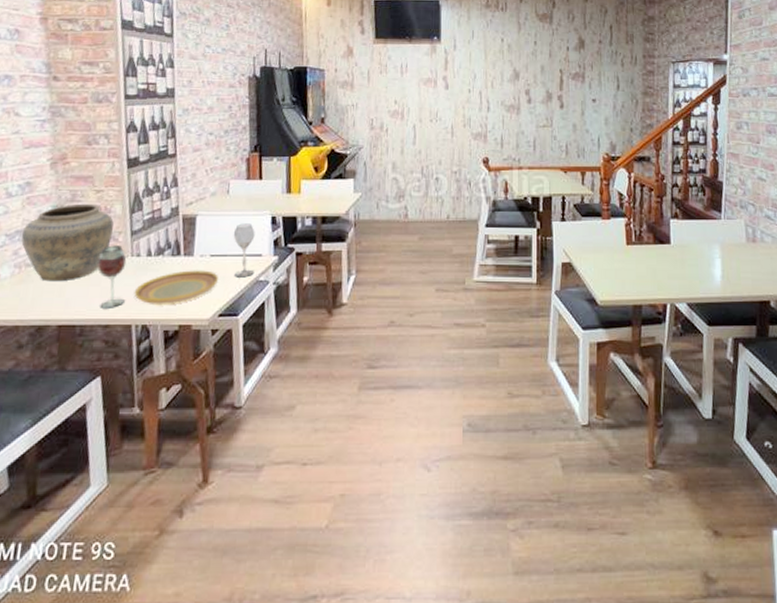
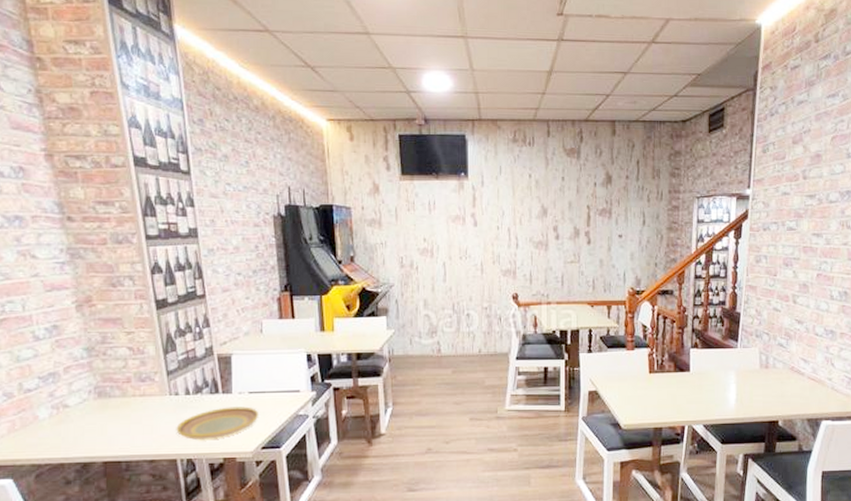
vase: present [21,205,114,282] -> none [55,346,148,421]
wineglass: present [97,245,127,308] -> none [135,385,167,445]
wineglass: present [233,223,255,278] -> none [270,361,294,413]

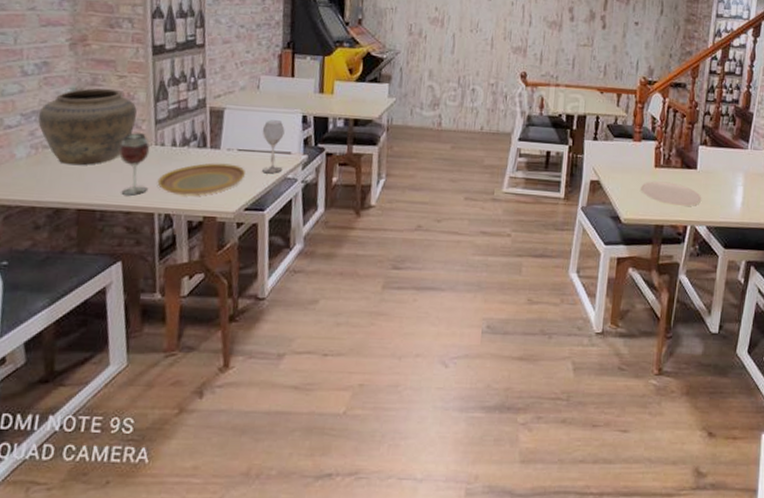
vase: none [55,346,148,421] -> present [38,88,137,166]
wineglass: none [135,385,167,445] -> present [118,132,150,196]
wineglass: none [270,361,294,413] -> present [262,120,285,174]
plate: none [636,386,697,408] -> present [640,181,702,207]

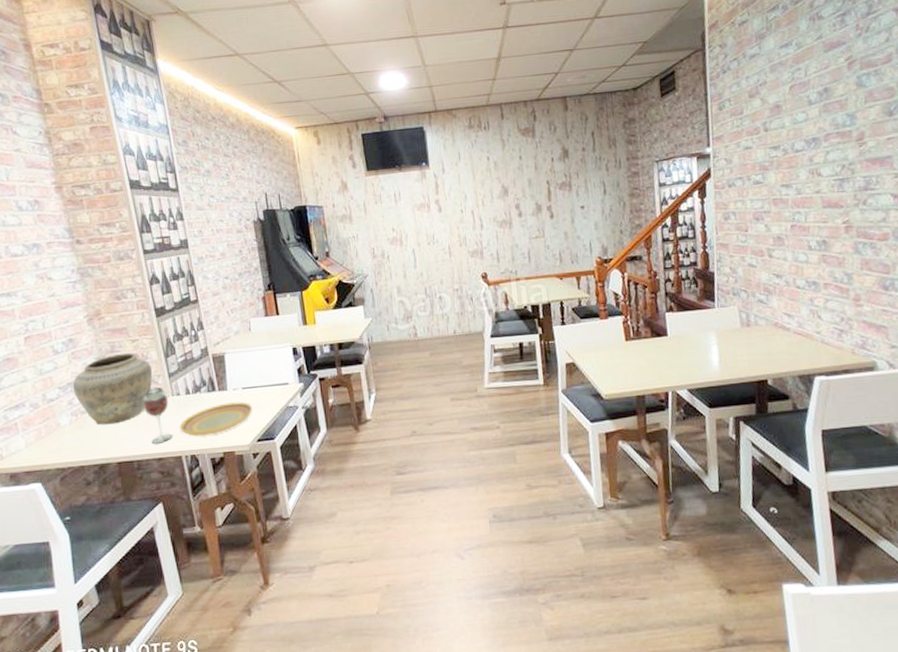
wineglass: present [262,120,285,174] -> none [260,356,284,406]
plate: present [640,181,702,207] -> none [615,352,678,375]

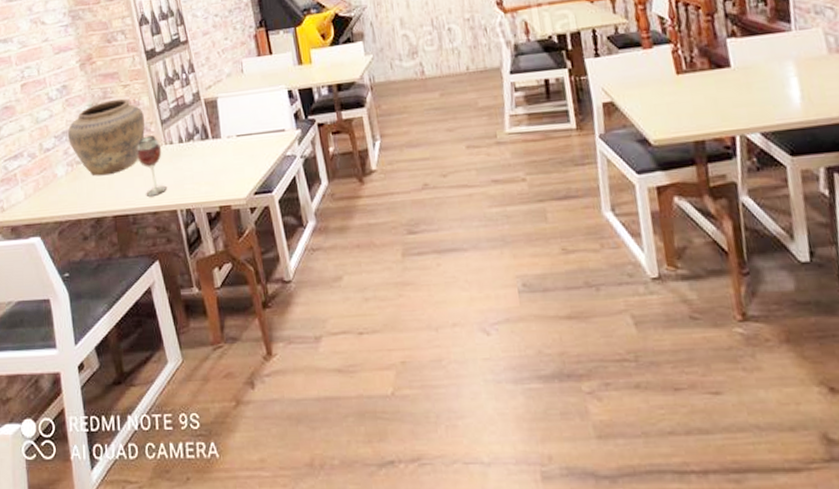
plate: present [179,402,252,437] -> none [173,151,248,189]

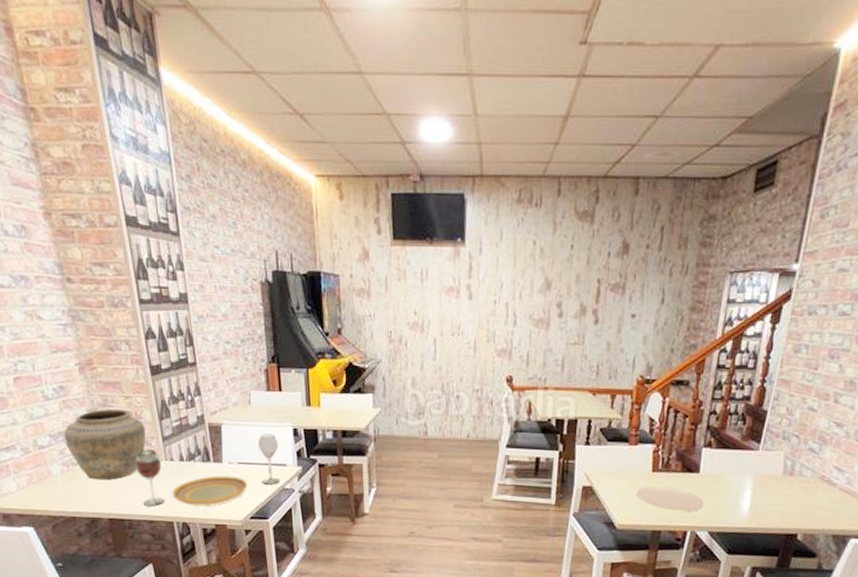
plate: none [173,151,248,189] -> present [172,475,247,506]
wineglass: none [254,99,281,155] -> present [258,433,280,485]
plate: none [664,88,747,116] -> present [635,486,704,512]

